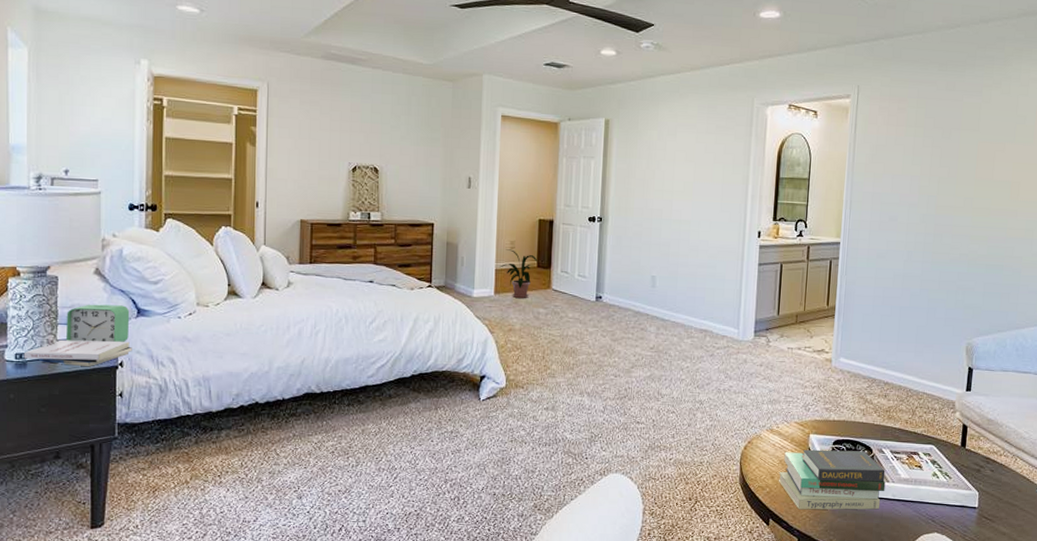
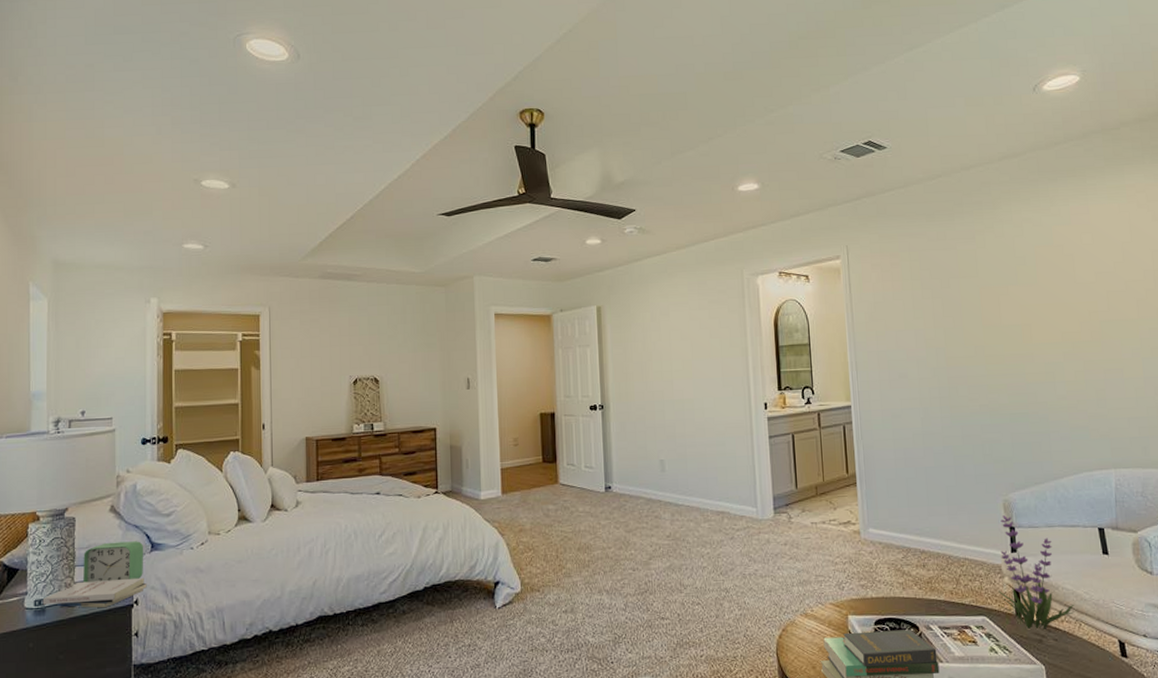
house plant: present [500,249,538,299] -> none [505,447,543,497]
plant: none [948,357,1014,462] -> present [997,515,1075,631]

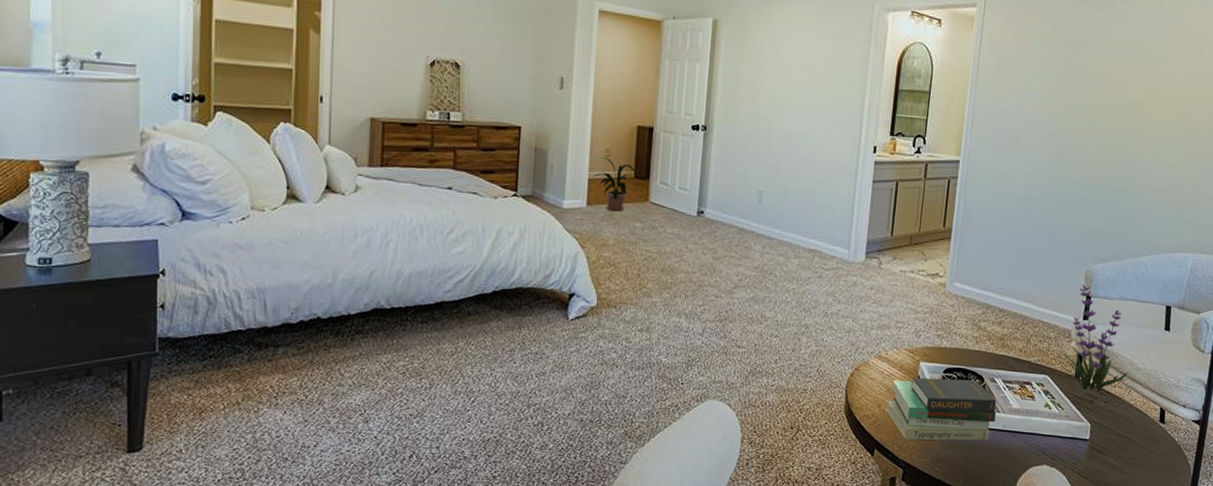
books: present [42,577,147,608] -> none [48,243,176,274]
alarm clock: present [83,541,144,583] -> none [99,204,173,248]
house plant: none [505,447,543,497] -> present [593,157,635,212]

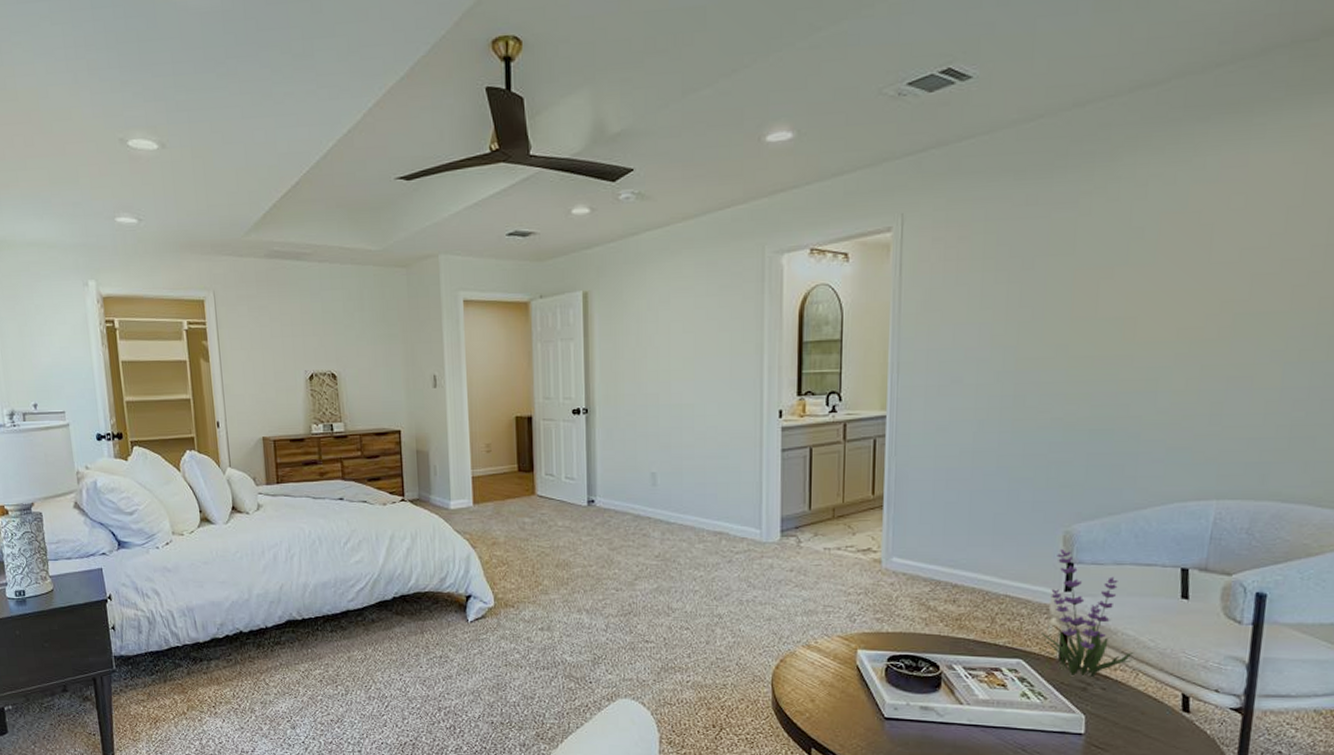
house plant: present [593,157,635,212] -> none [476,453,518,508]
books: present [885,377,997,441] -> none [820,667,958,738]

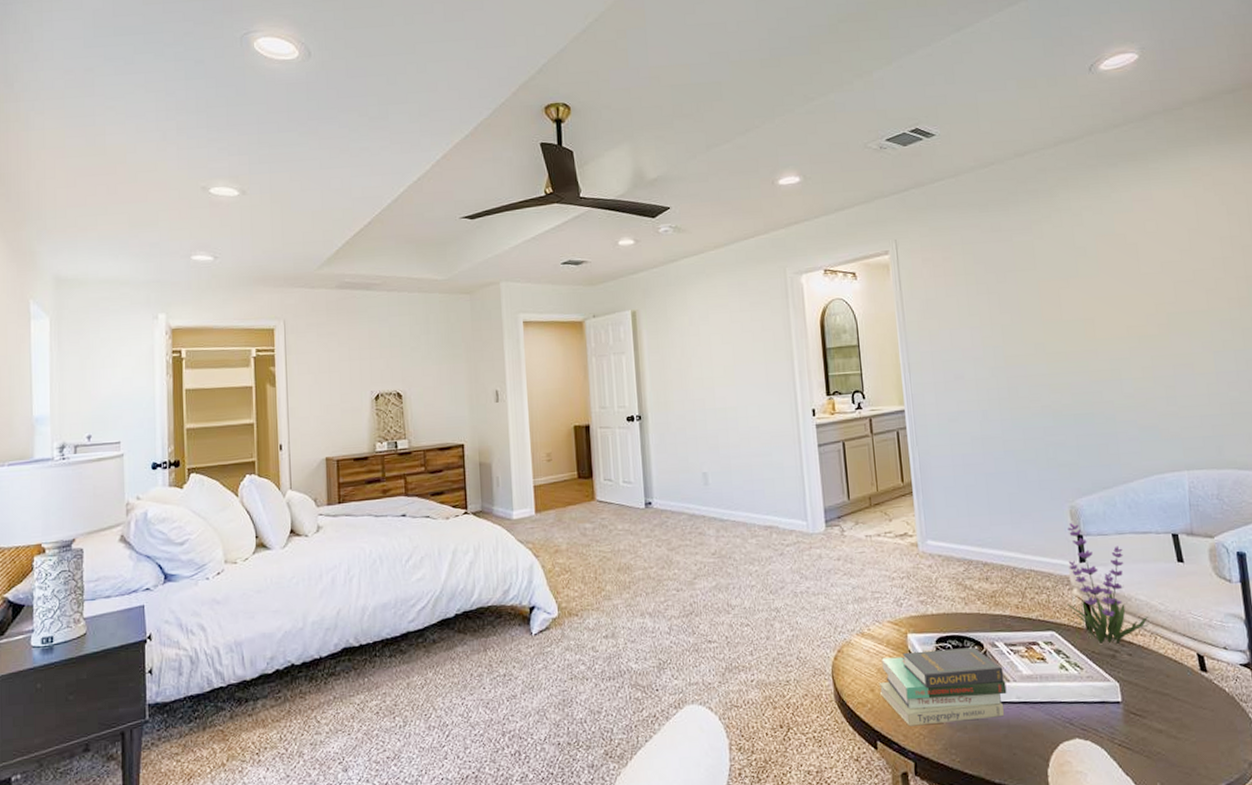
books: none [820,667,958,738] -> present [878,647,1007,727]

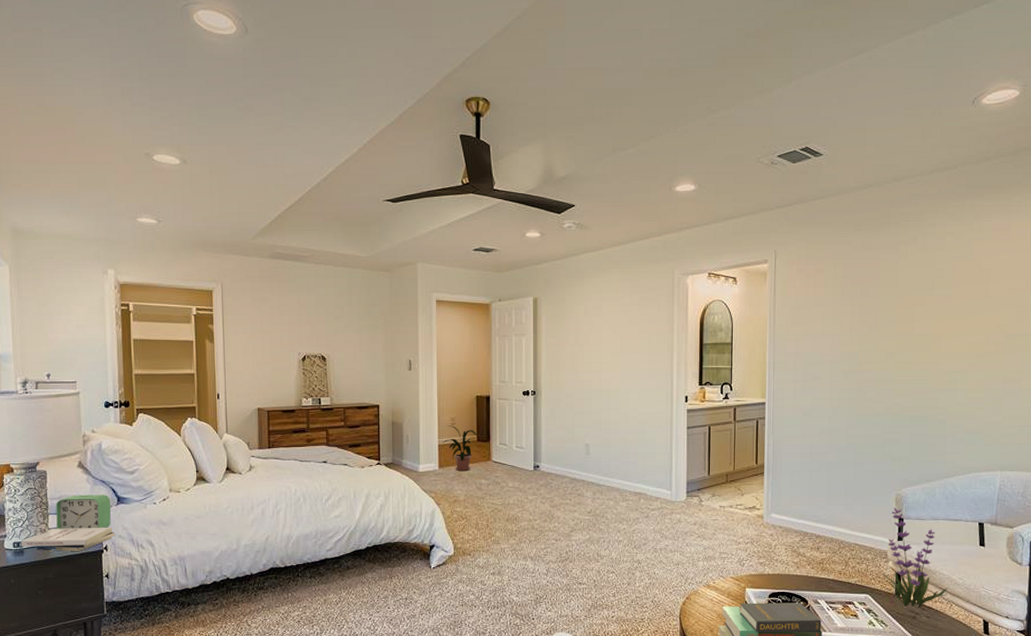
books: none [50,611,161,645] -> present [20,527,115,551]
alarm clock: none [92,572,157,618] -> present [56,494,111,529]
house plant: none [538,462,578,516] -> present [442,425,477,472]

